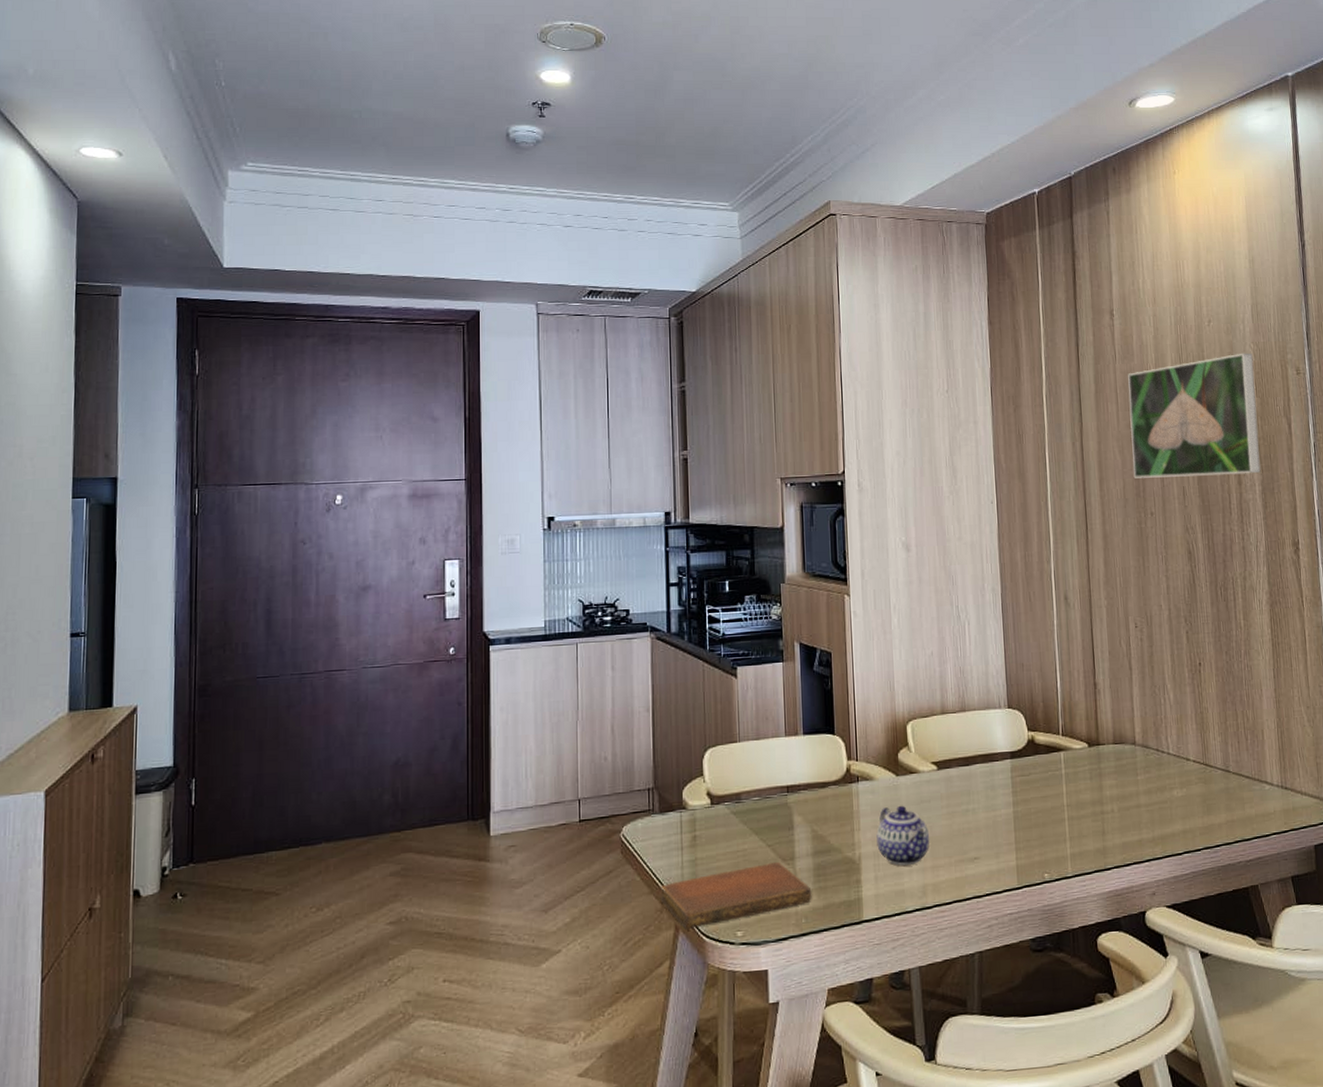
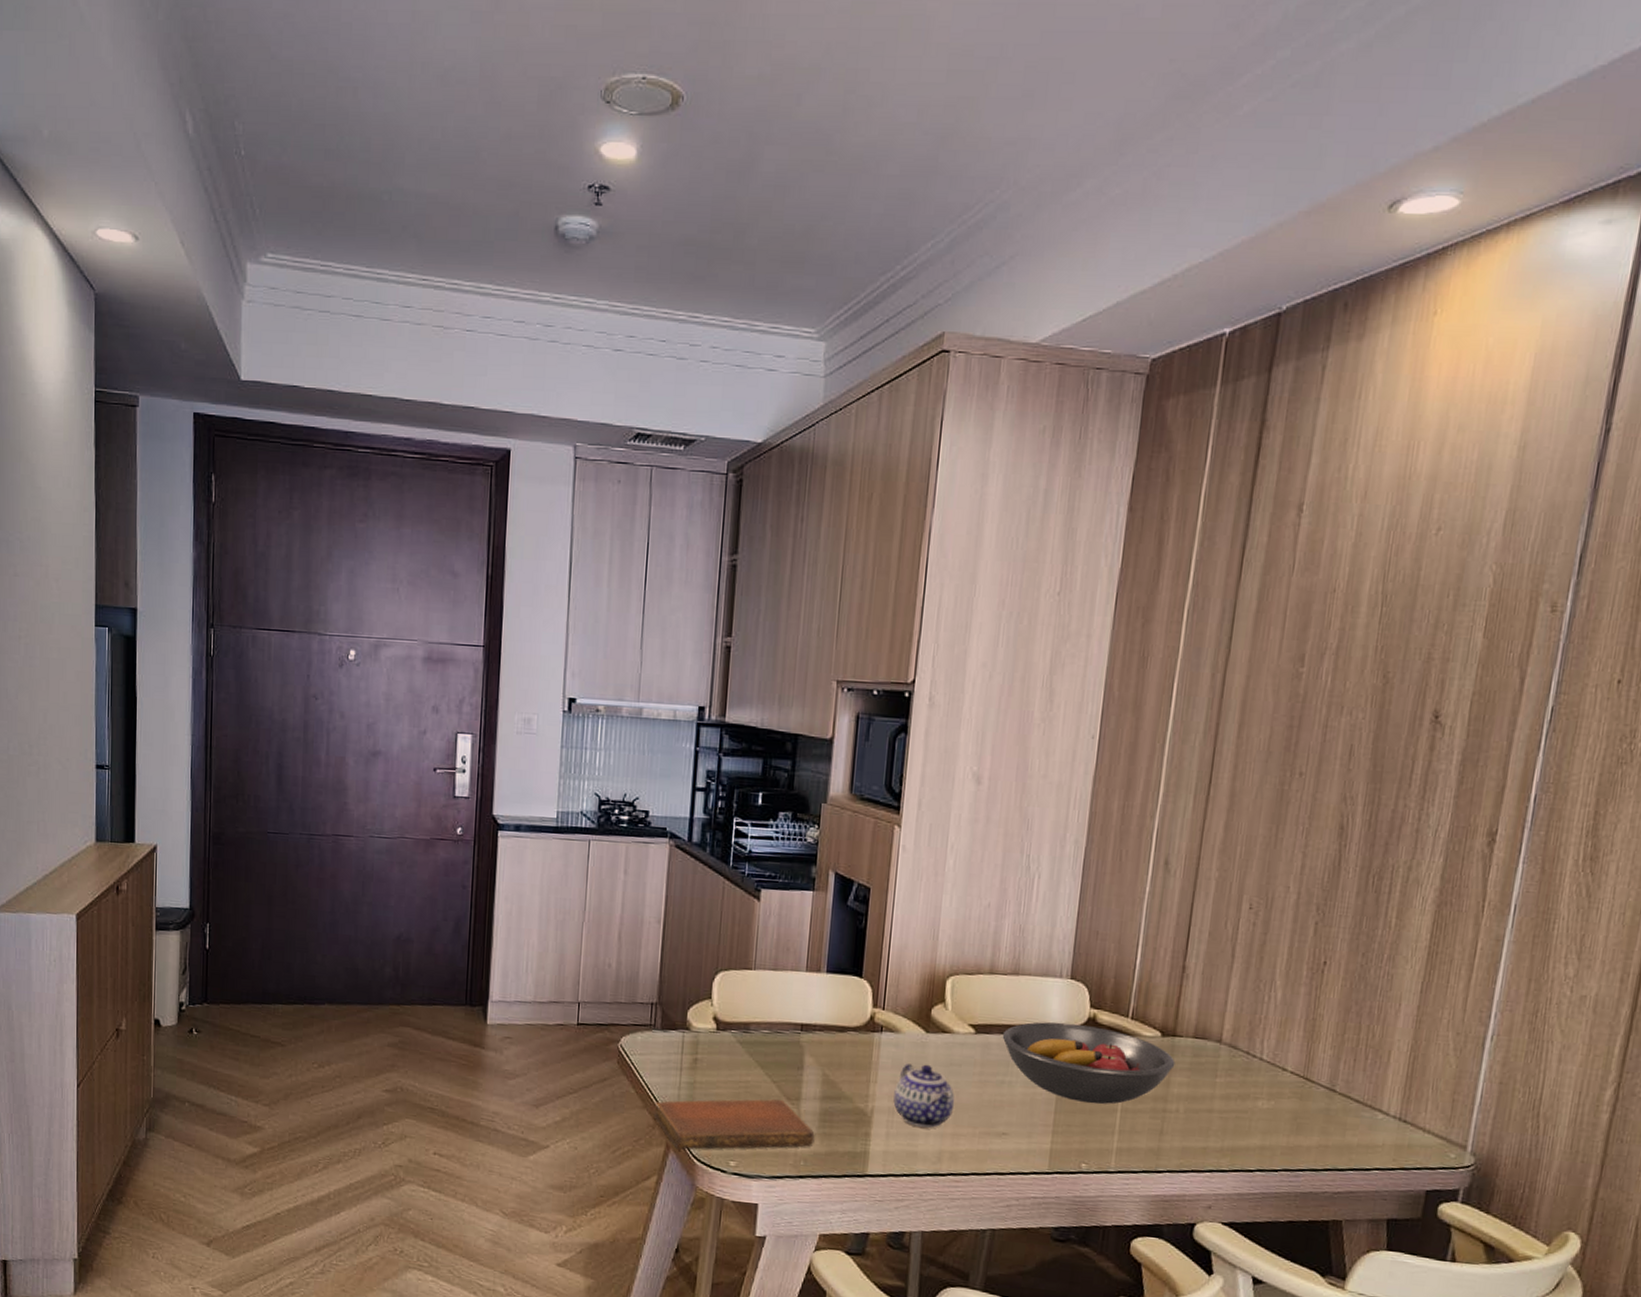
fruit bowl: none [960,747,1104,817] -> present [1002,1021,1176,1104]
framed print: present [1128,352,1261,478] -> none [1286,576,1493,739]

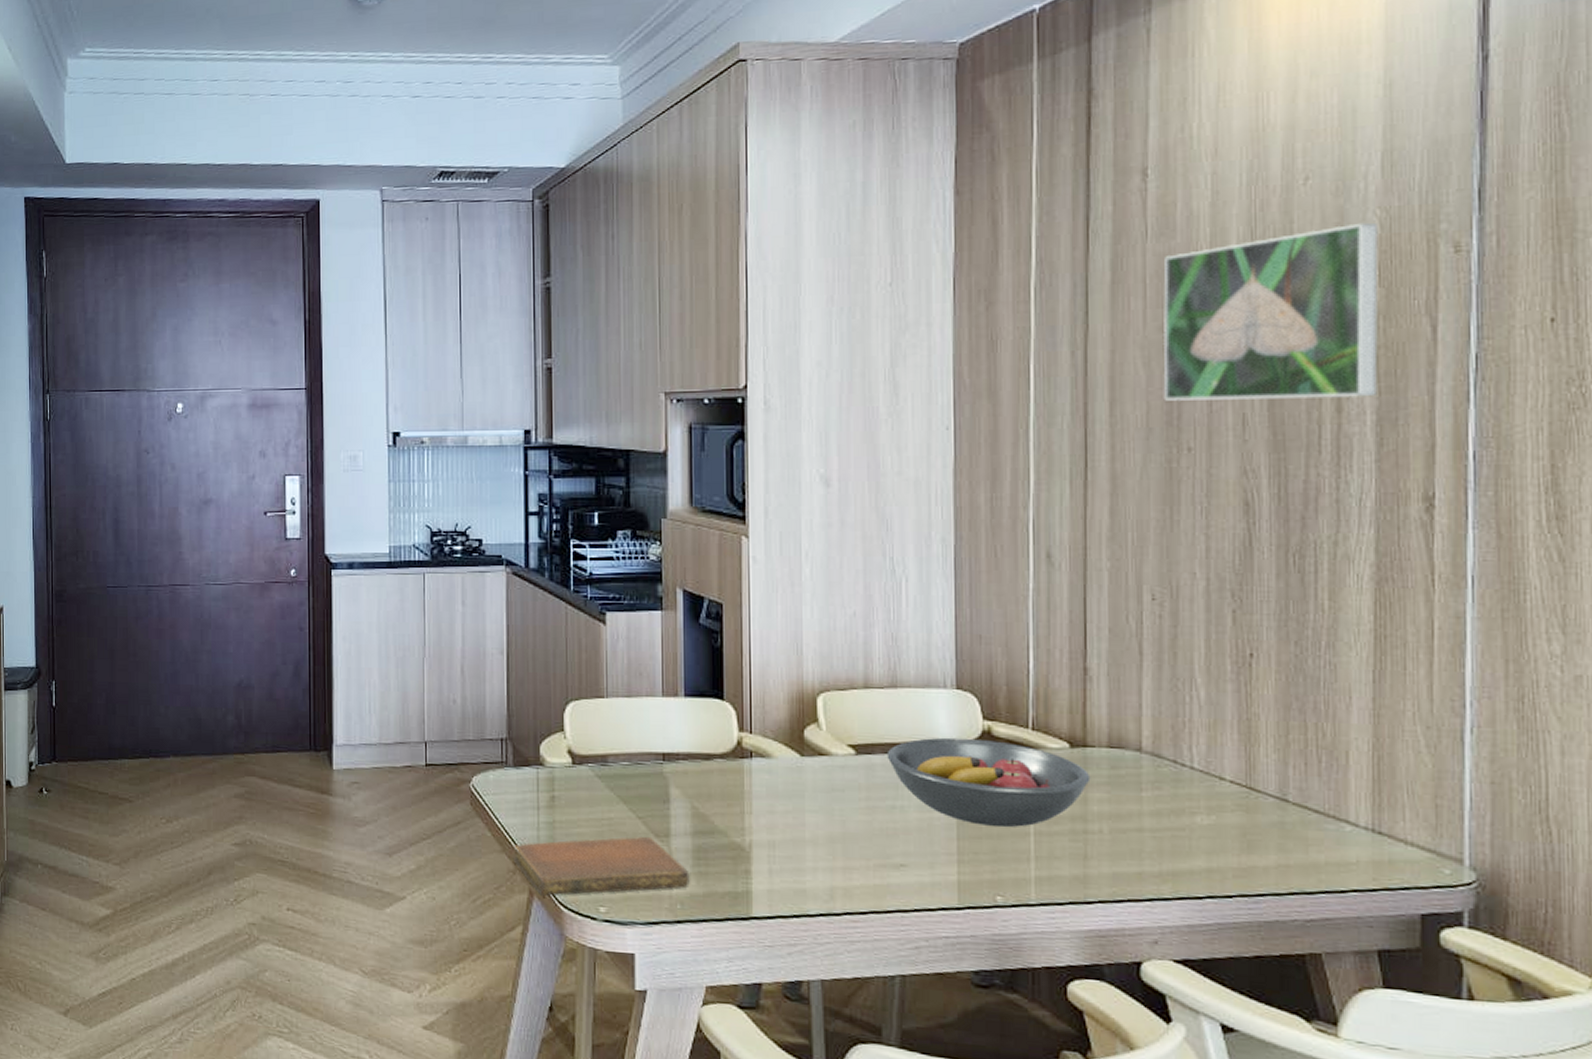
teapot: present [893,1064,955,1128] -> none [773,791,842,862]
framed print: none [1286,576,1493,739] -> present [1162,222,1380,401]

